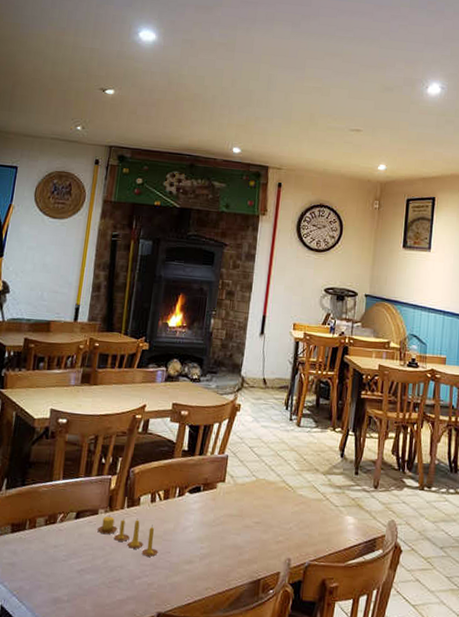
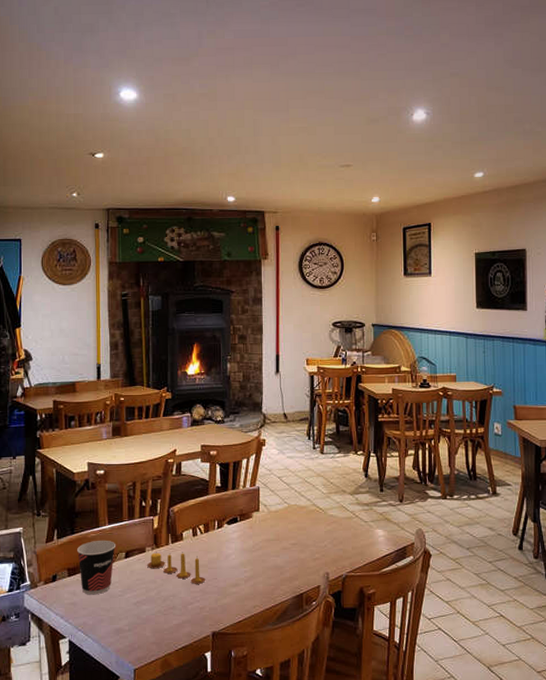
cup: none [23,495,67,557] -> present [77,540,115,595]

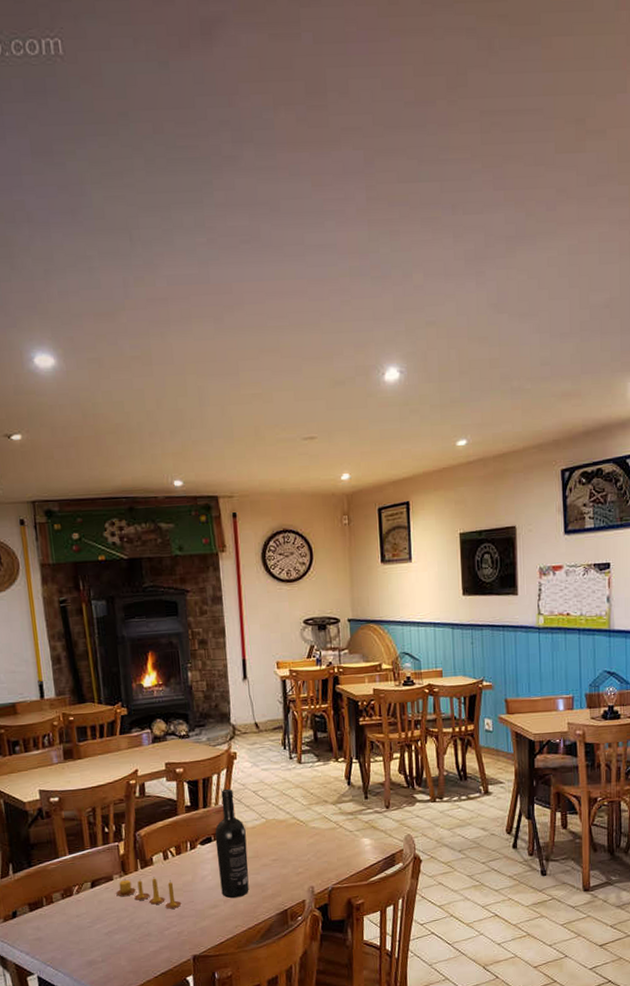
cup: present [77,540,115,595] -> none [37,870,79,929]
wine bottle: none [241,473,270,579] -> present [215,788,249,899]

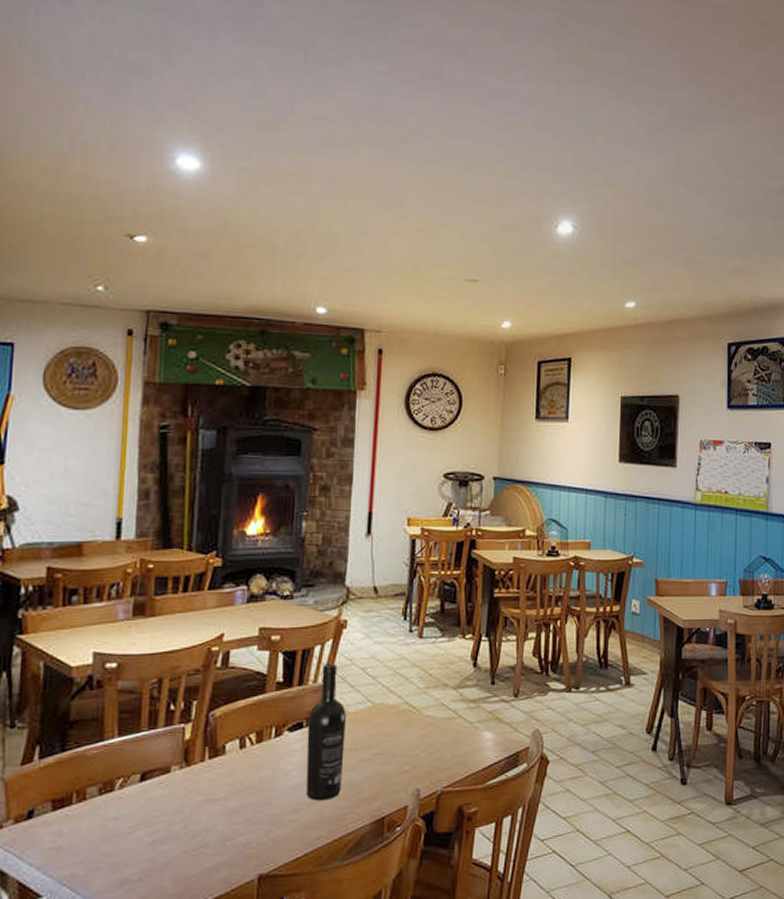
candle: present [116,877,182,909] -> none [171,770,254,813]

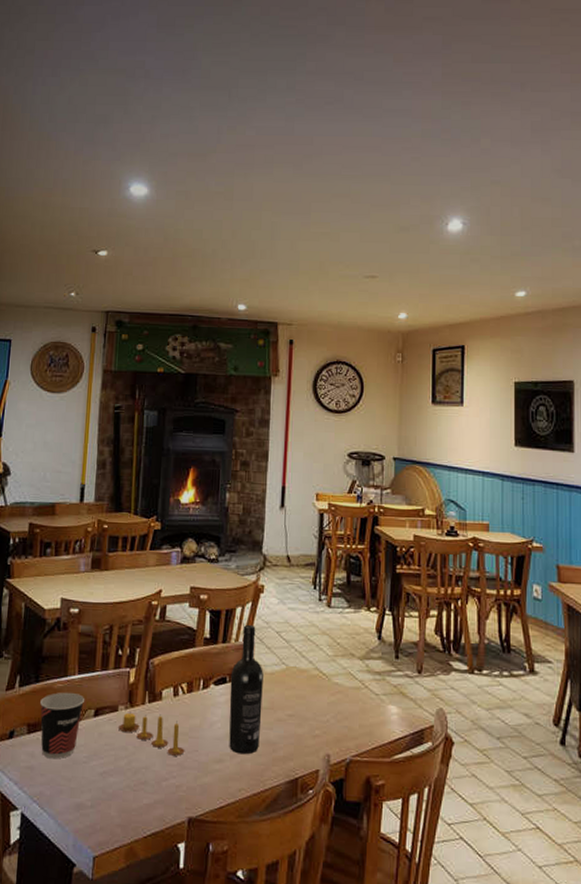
cup: none [68,758,127,835] -> present [40,692,84,759]
candle: none [171,770,254,813] -> present [118,712,185,756]

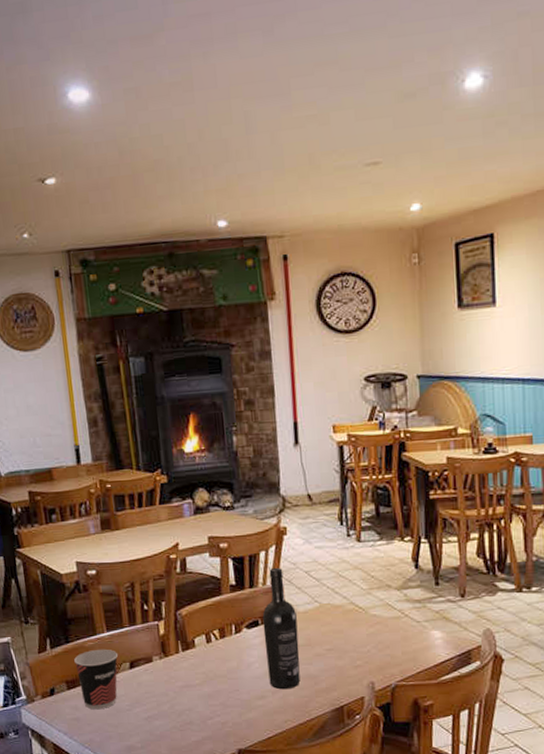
candle: present [118,712,185,756] -> none [156,661,226,697]

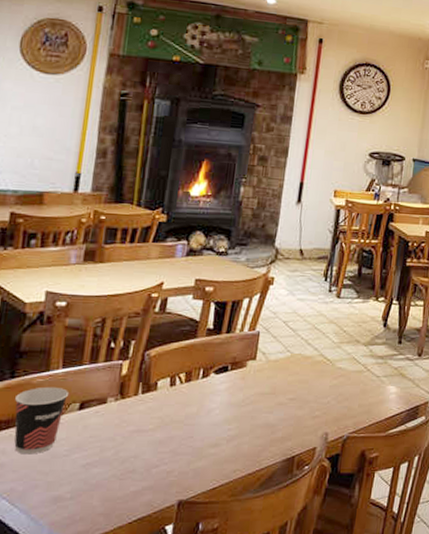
wine bottle: present [262,567,301,690] -> none [226,315,267,438]

